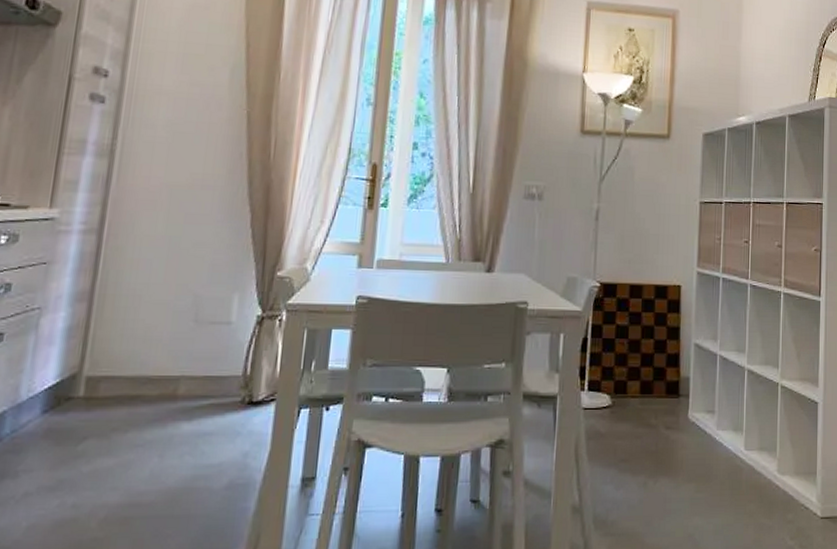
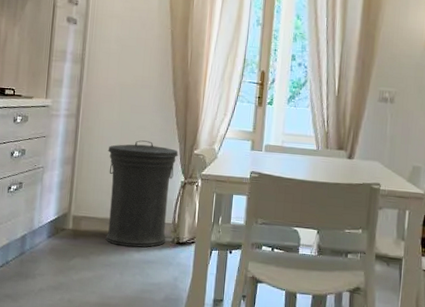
trash can: none [138,262,254,414] -> present [105,140,178,248]

